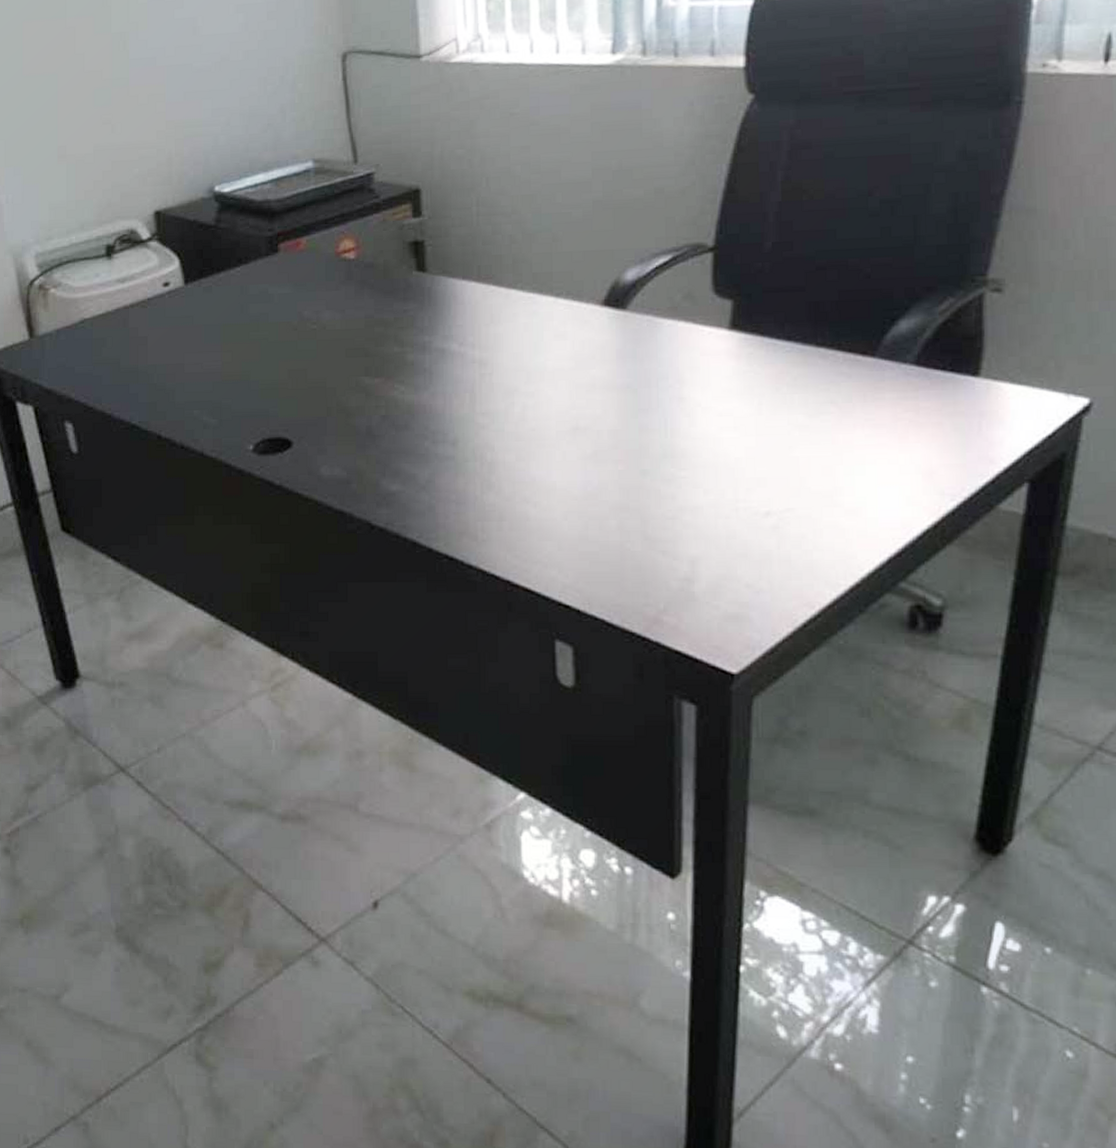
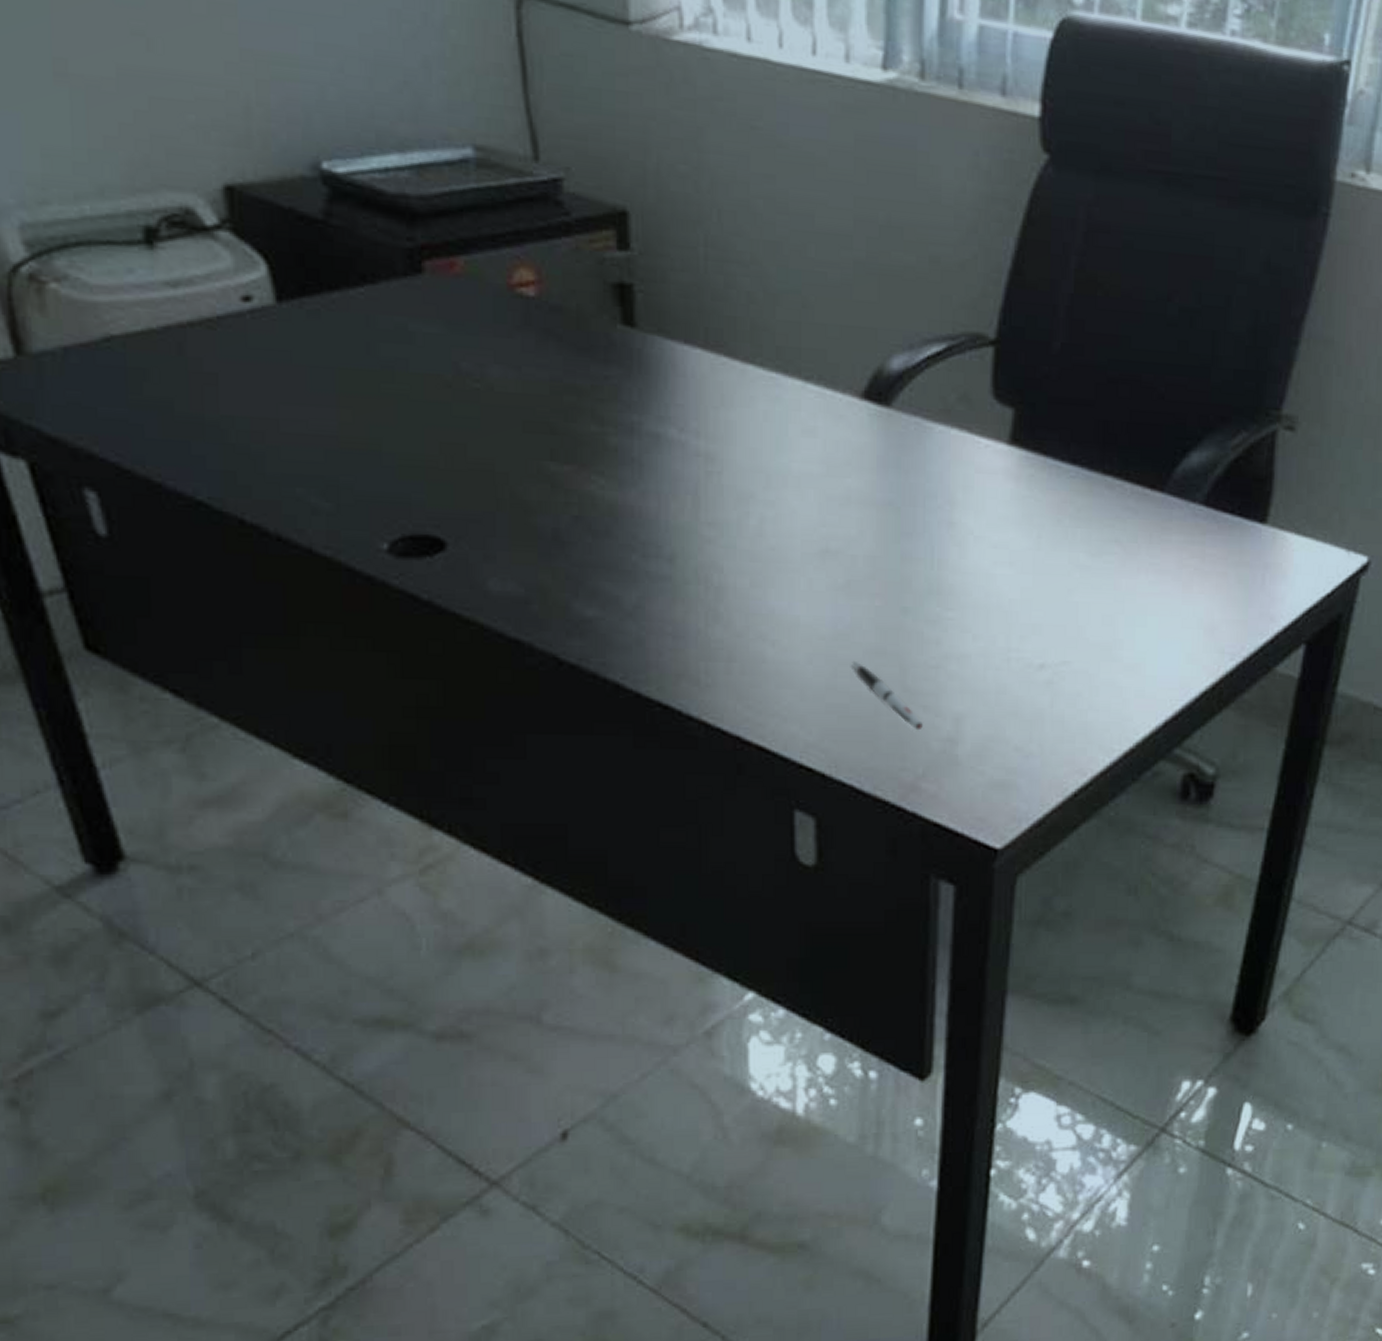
pen: none [600,517,663,572] -> present [851,662,923,731]

